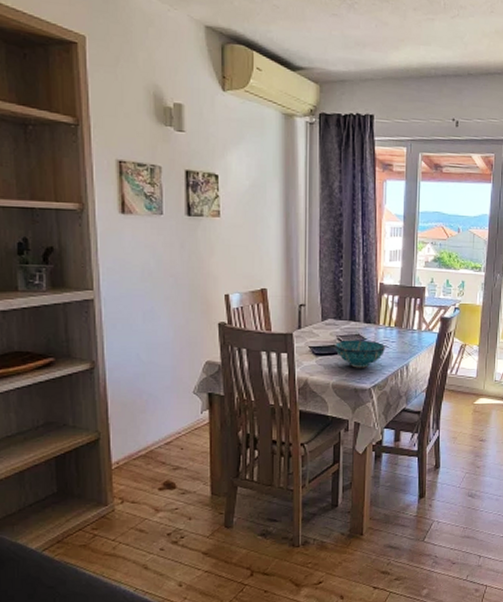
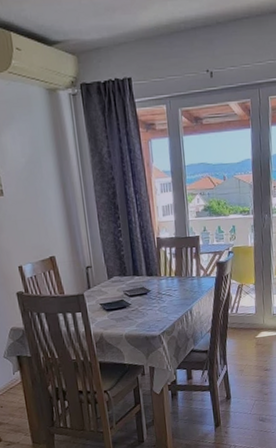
bowl: present [335,340,386,368] -> none [123,291,170,318]

